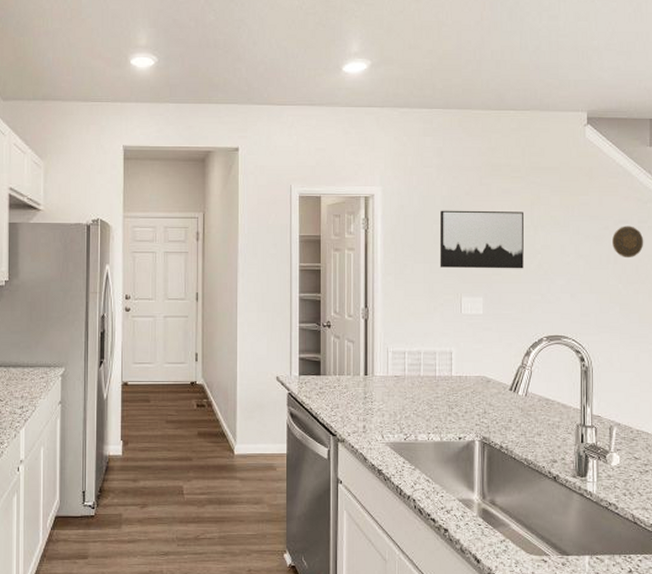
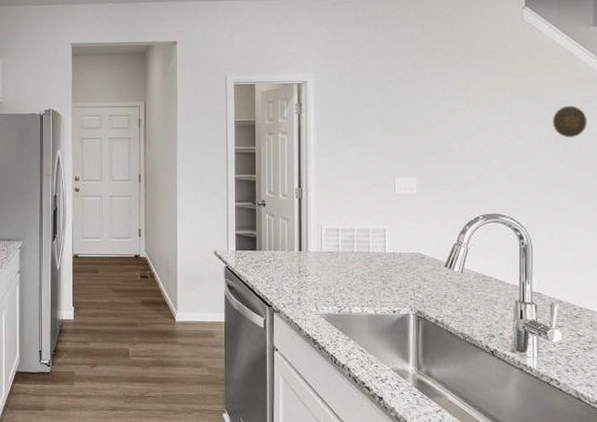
wall art: present [439,210,524,269] -> none [372,94,459,150]

